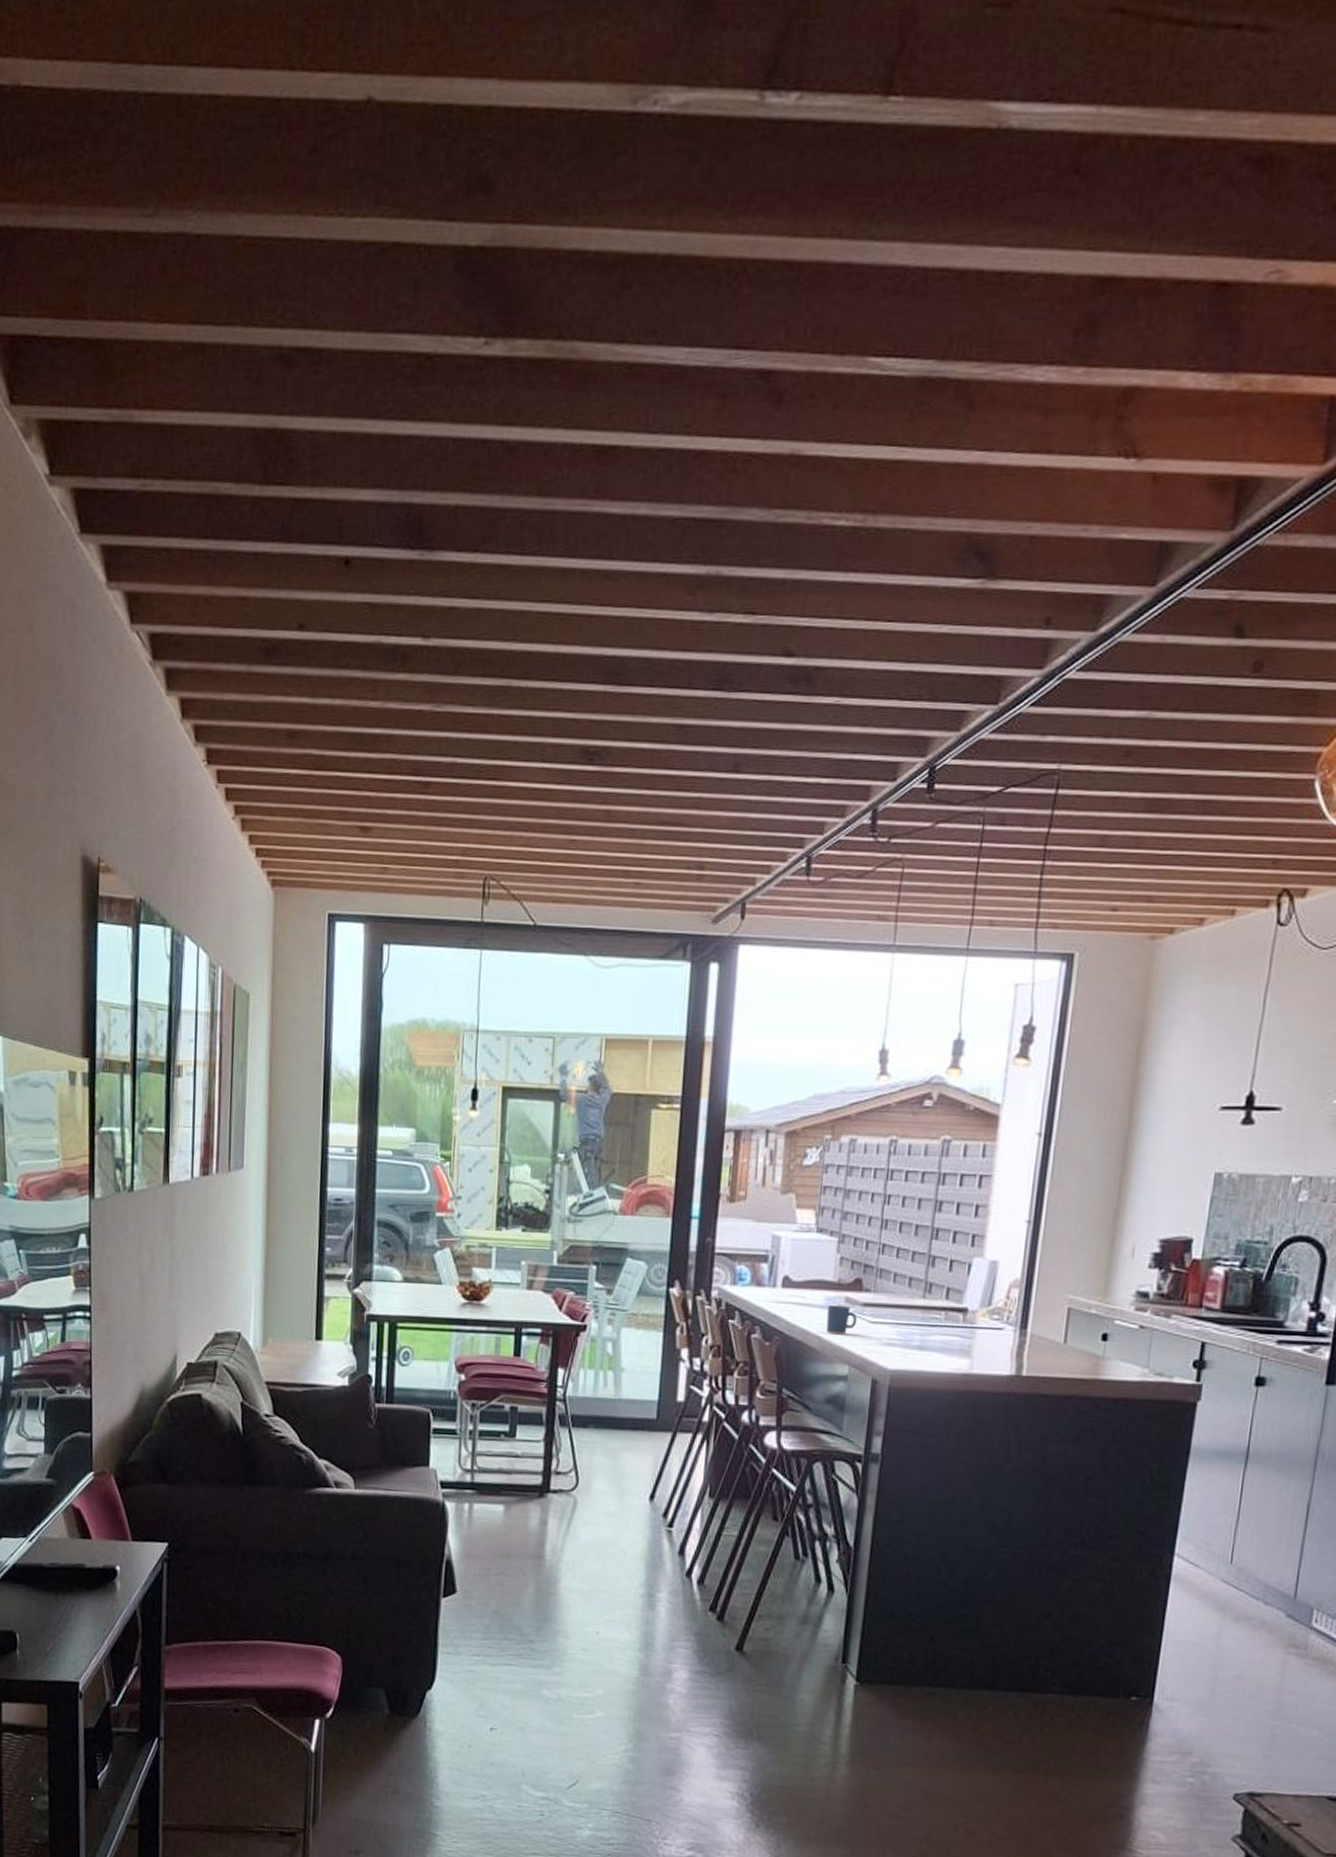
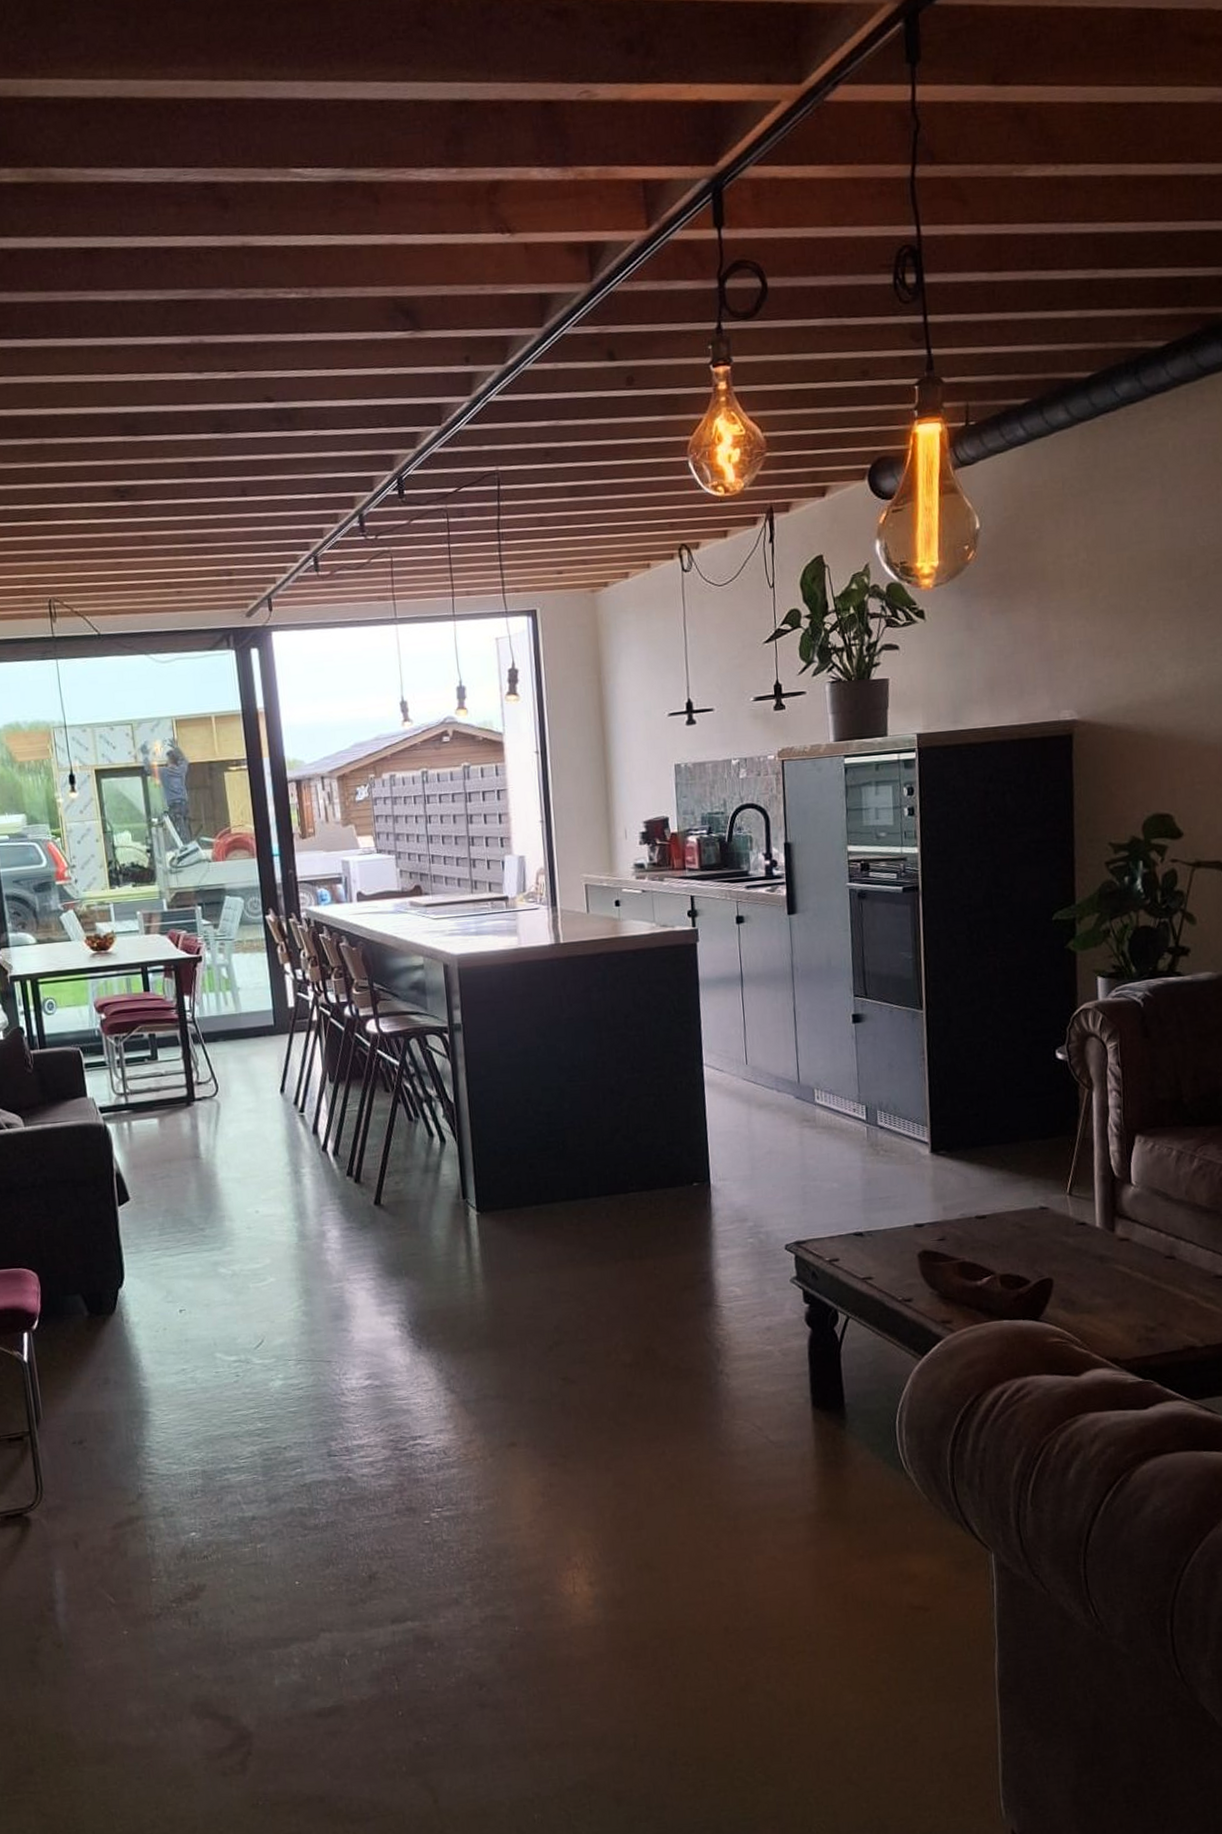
mug: present [826,1304,858,1335] -> none [397,908,423,933]

